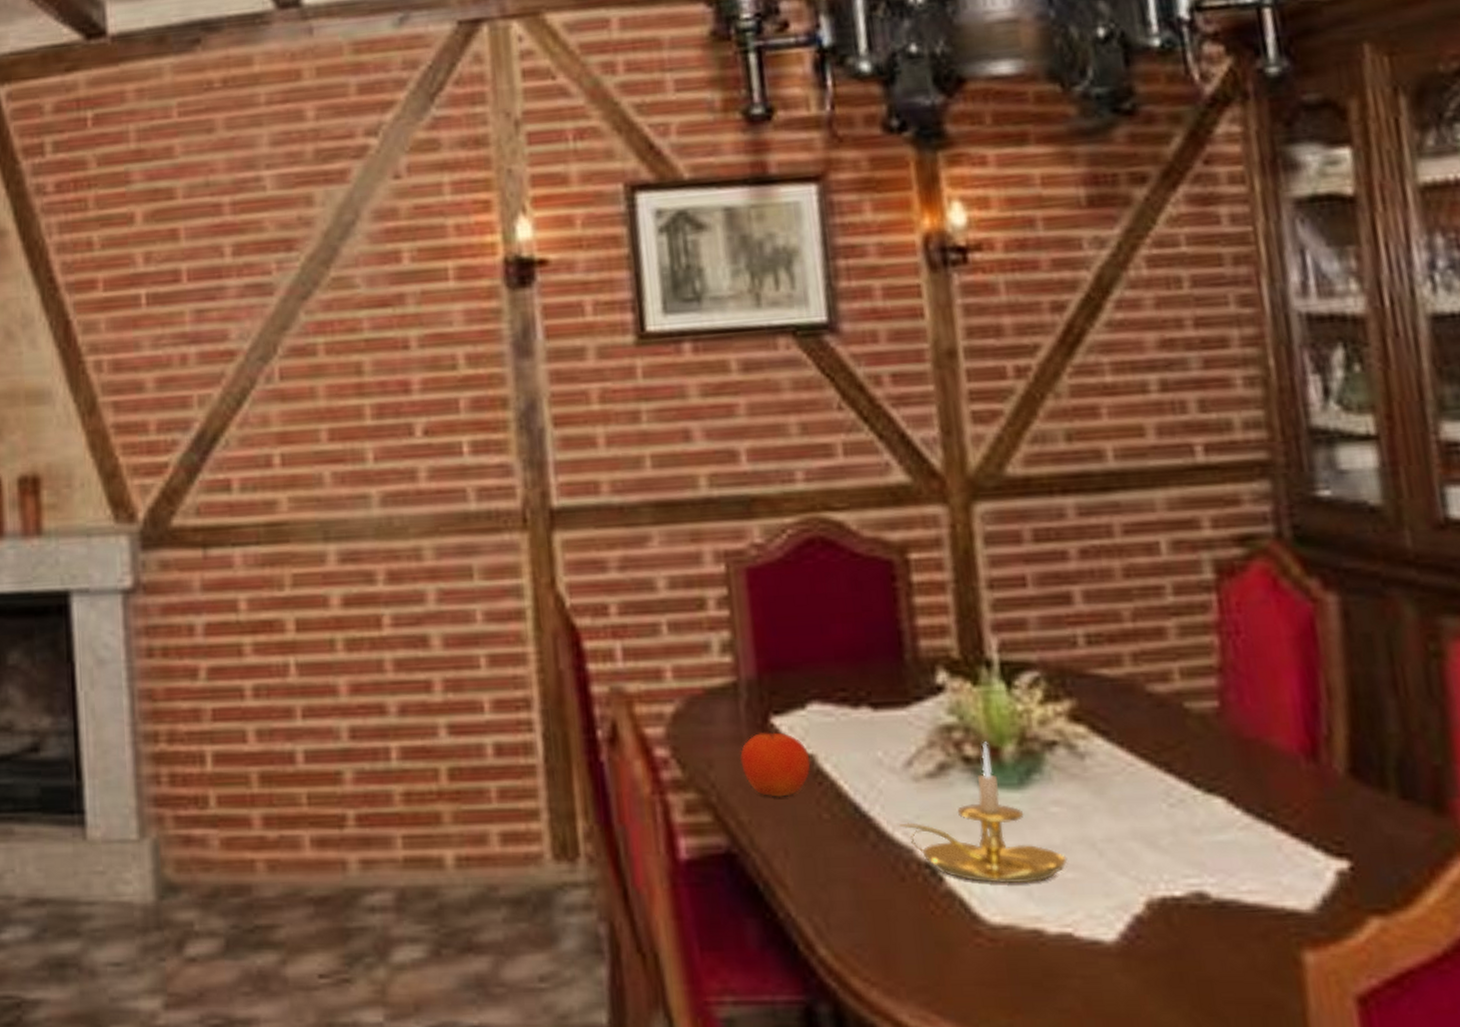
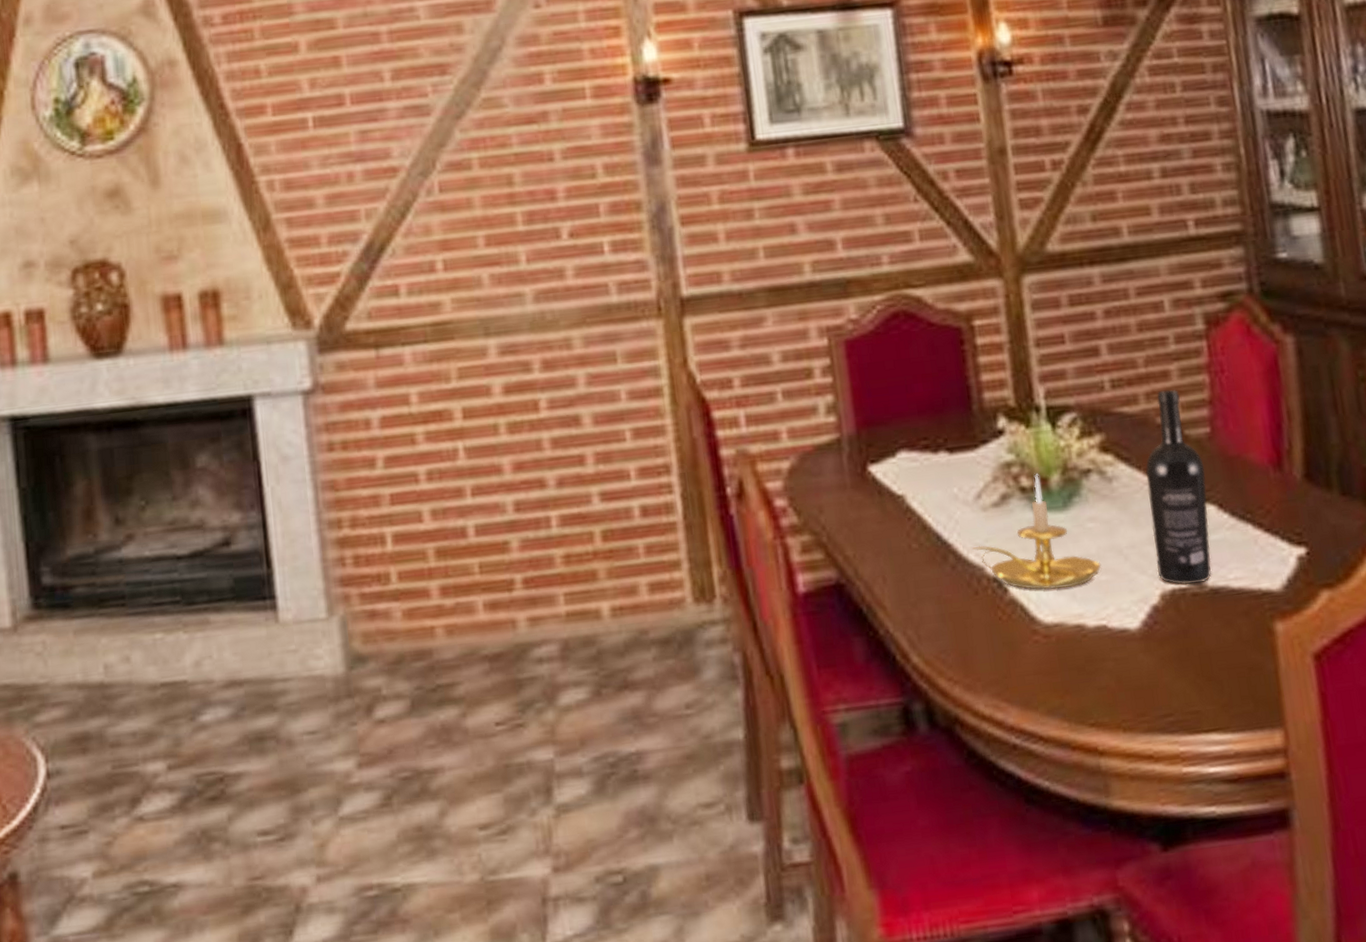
fruit: present [740,732,811,797] -> none [844,478,902,533]
wine bottle: none [1130,651,1217,893] -> present [1146,389,1212,584]

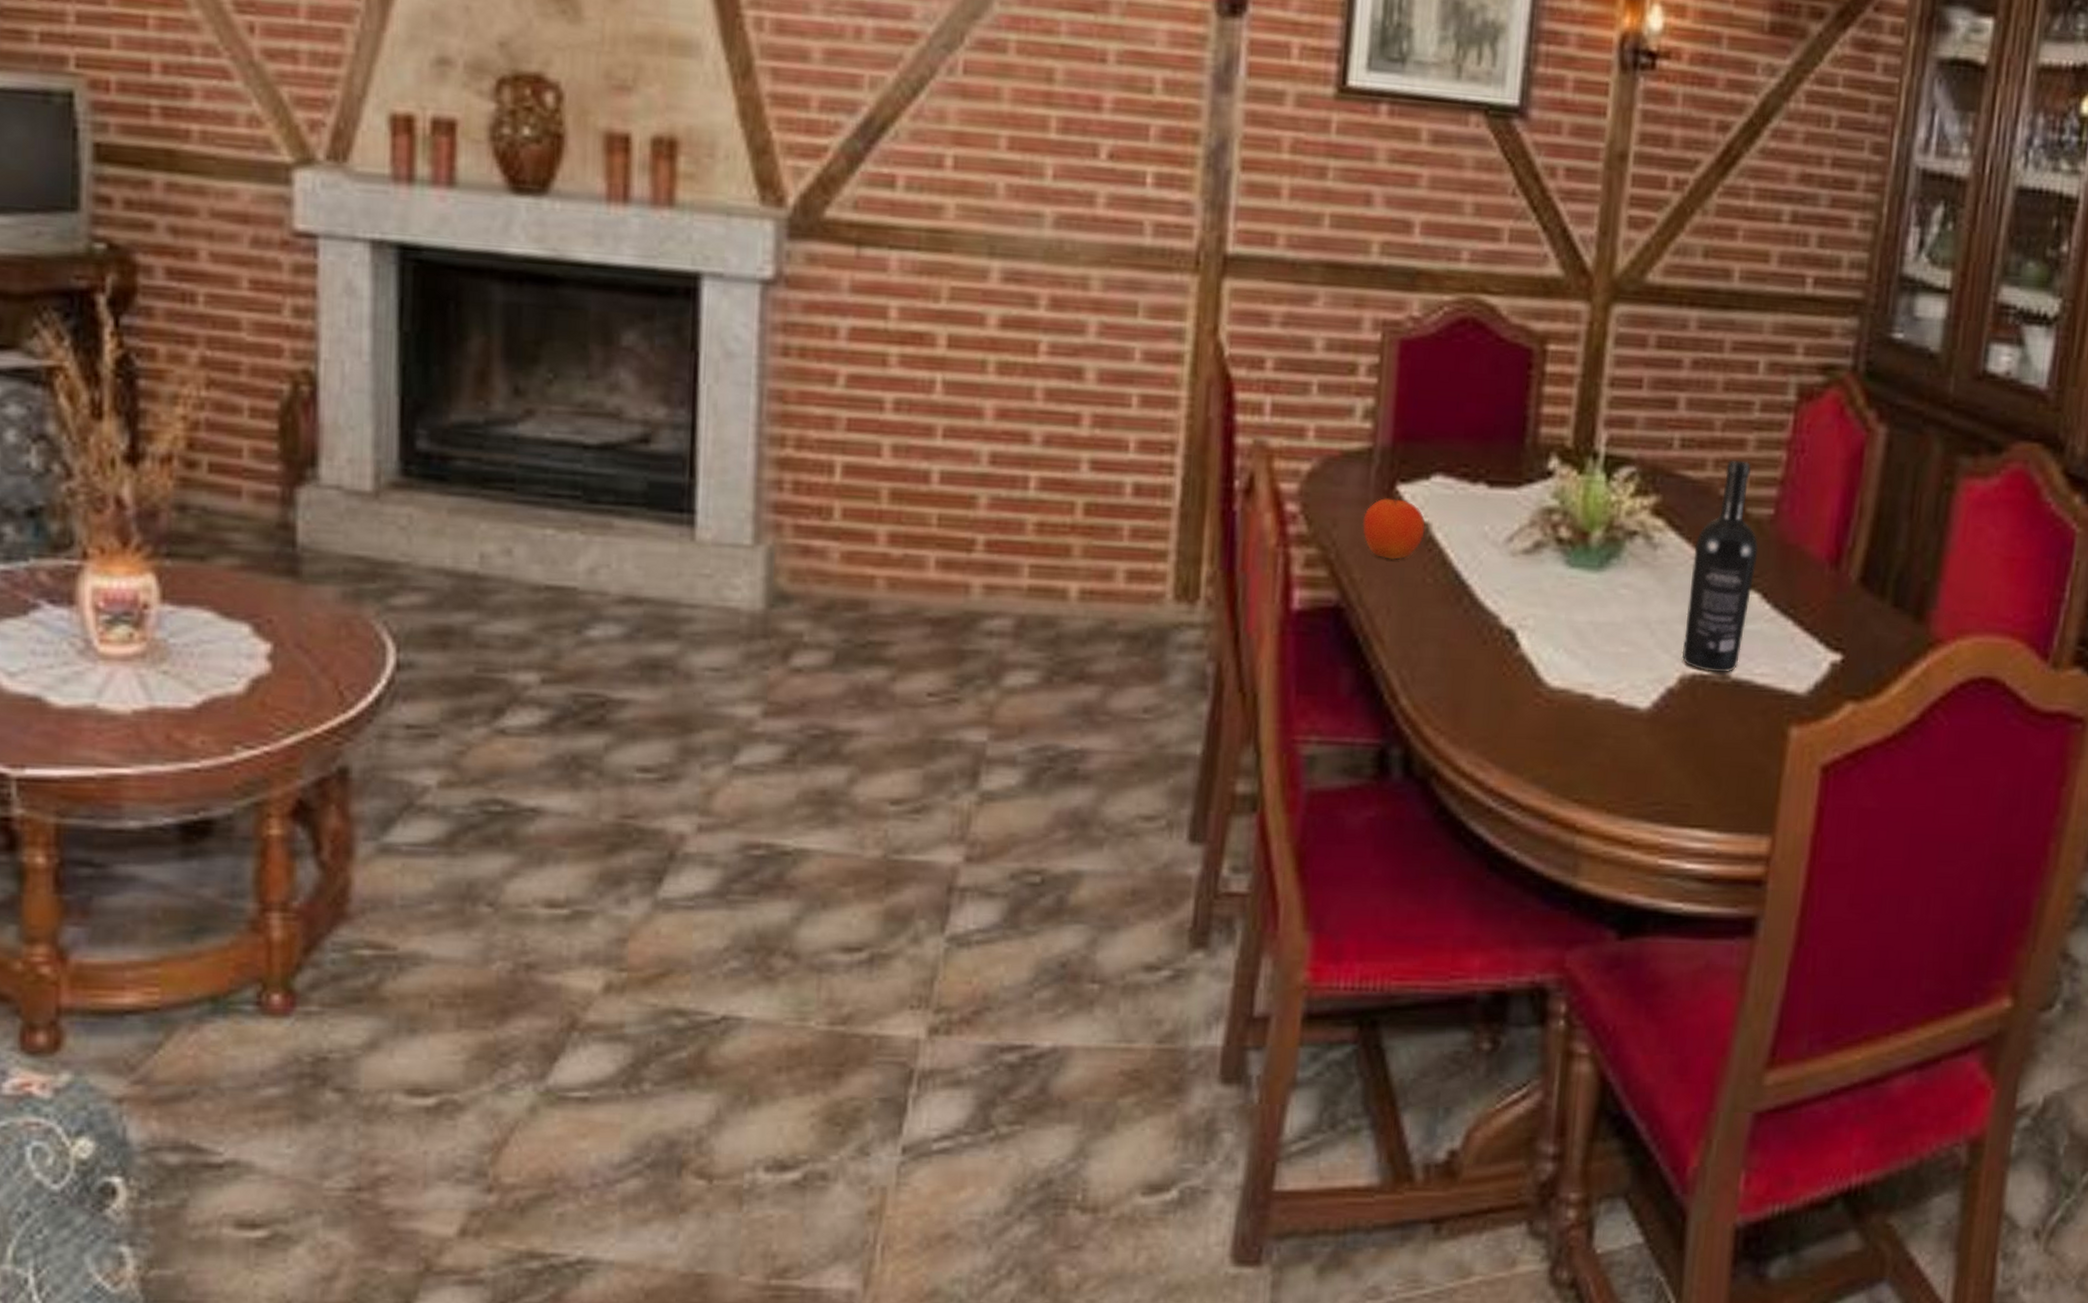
fruit: none [844,478,902,533] -> present [1362,498,1425,560]
candle holder: present [971,474,1101,589] -> none [1490,526,1625,654]

